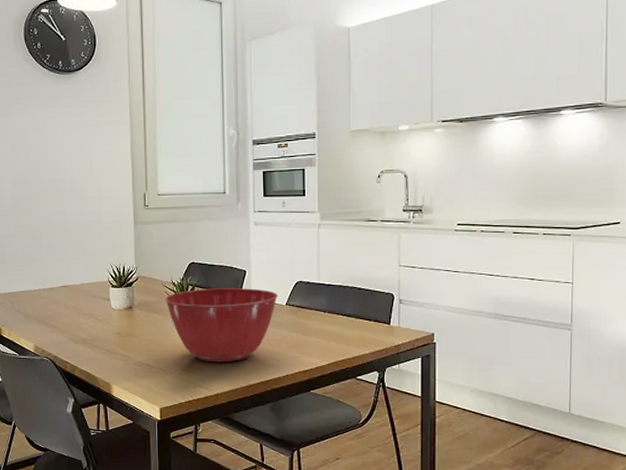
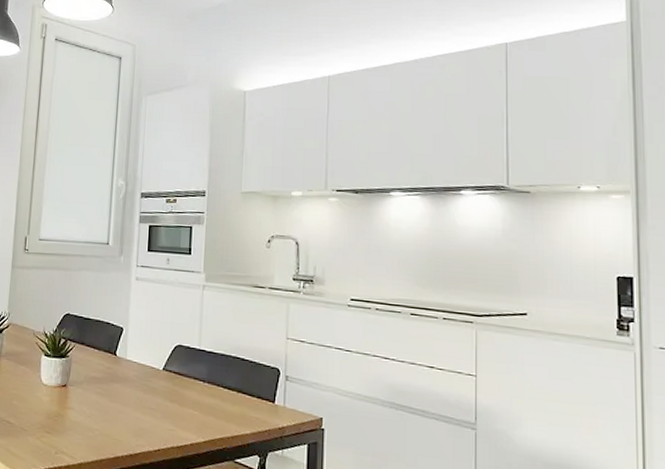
mixing bowl: present [164,288,279,363] -> none [34,343,156,428]

